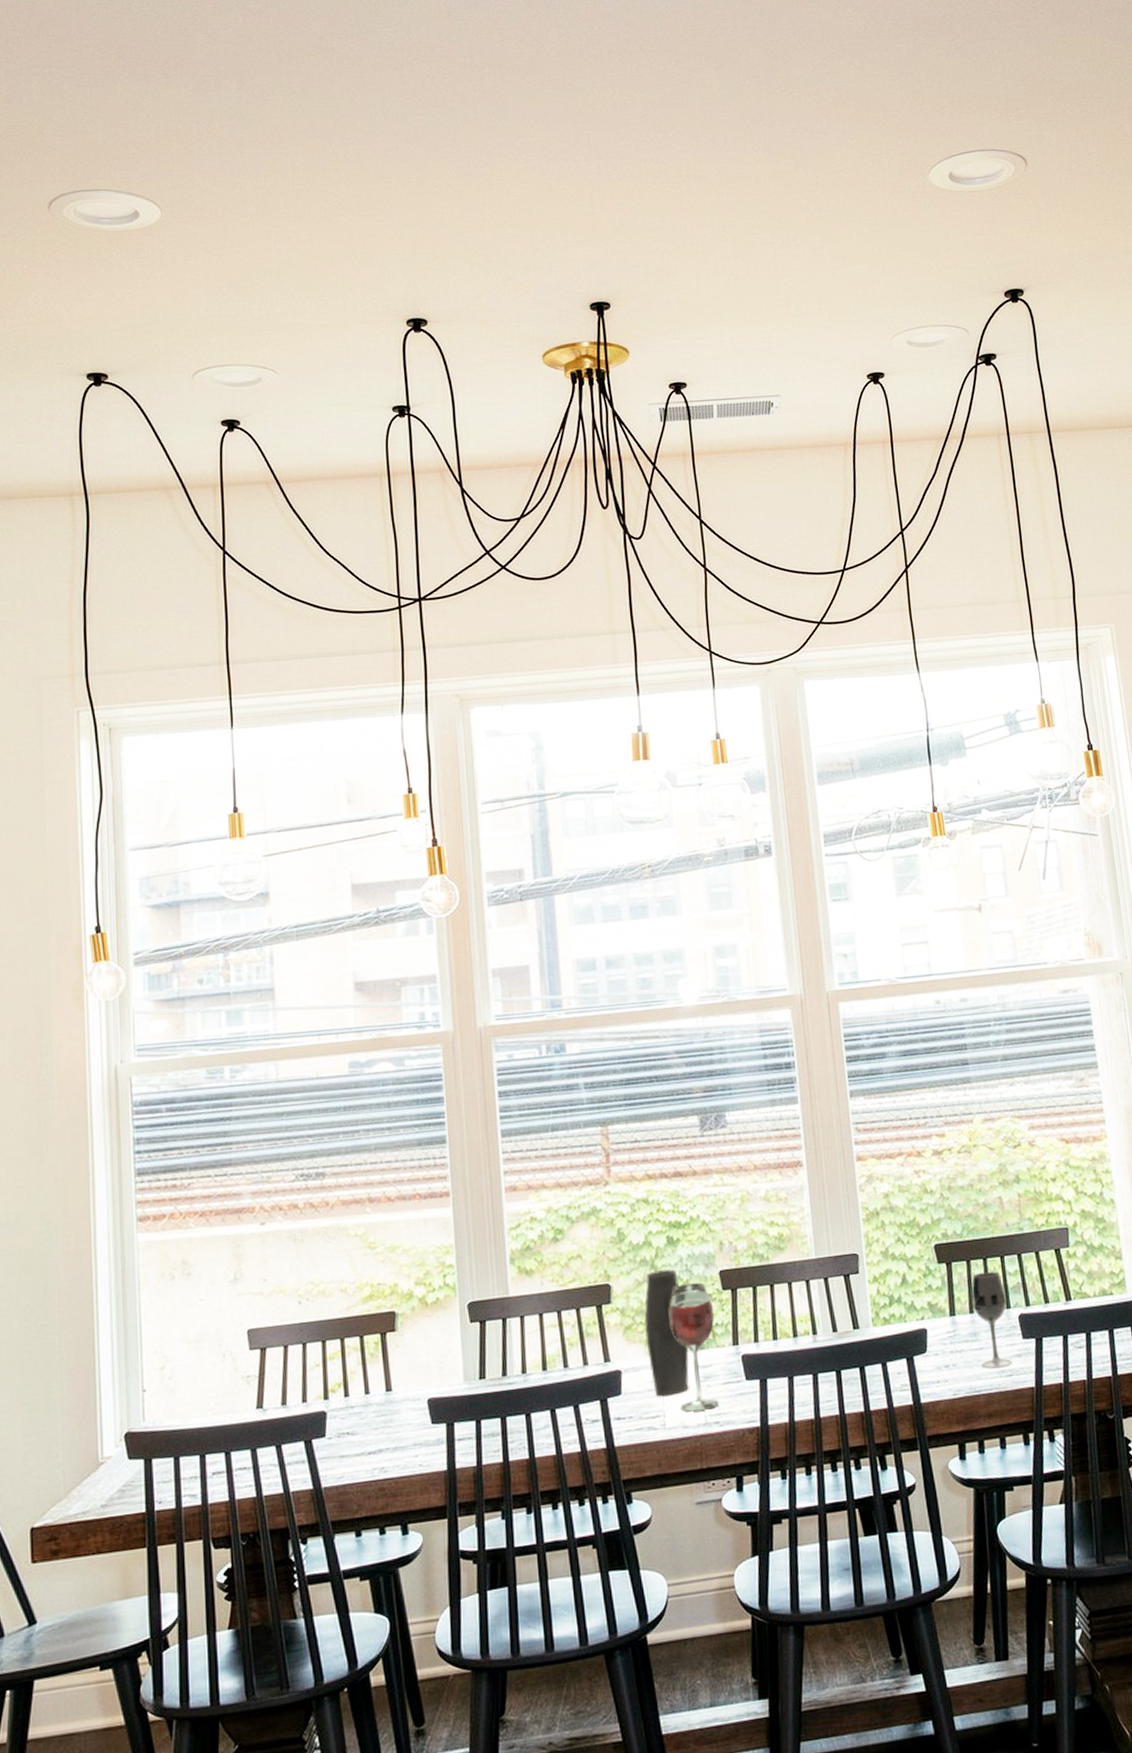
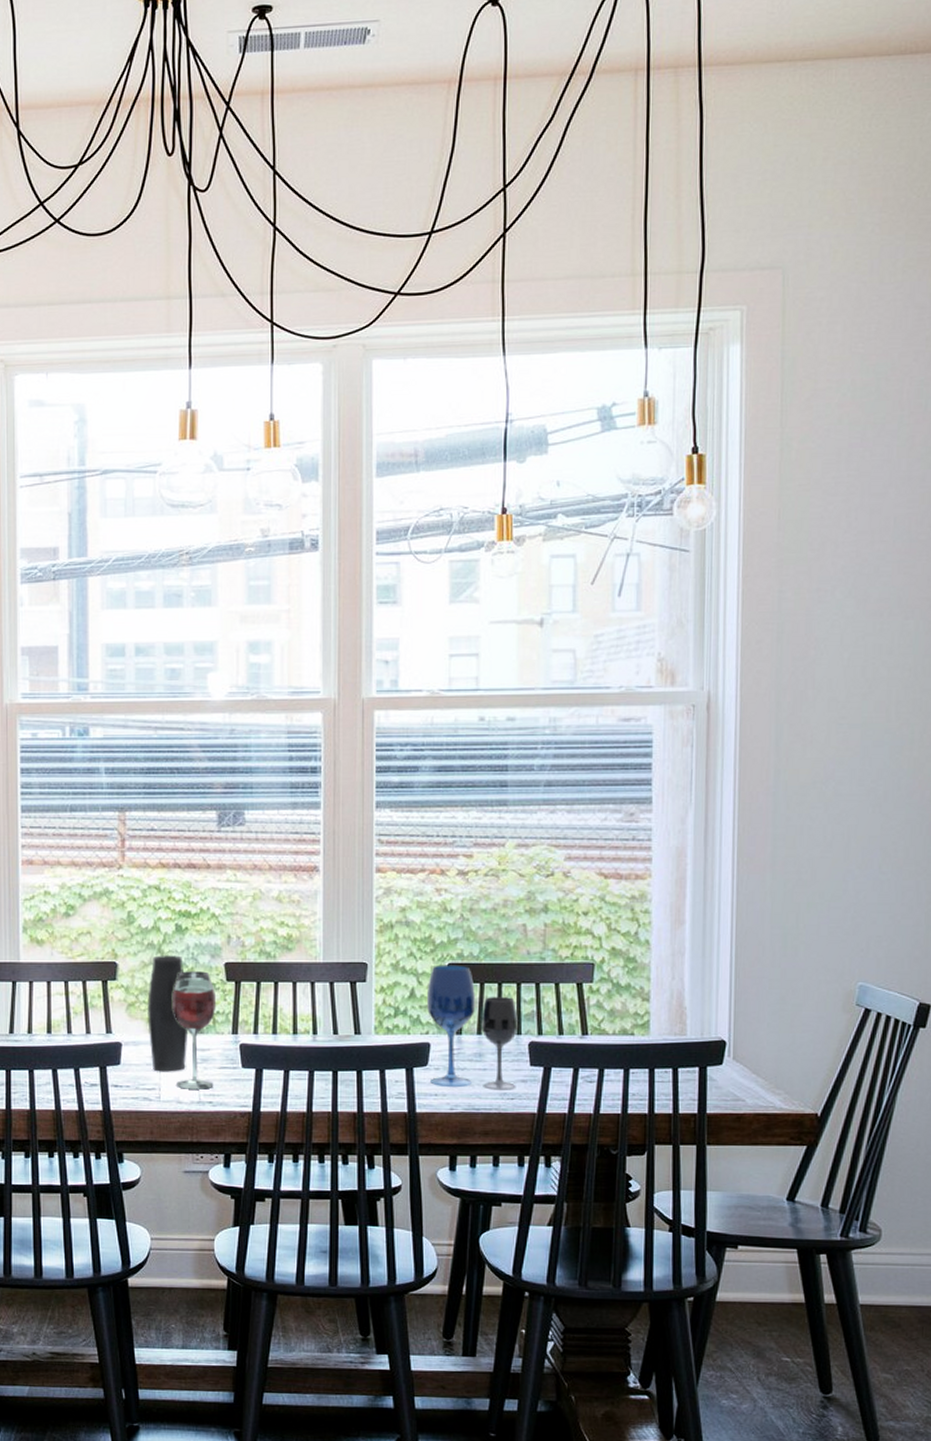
wineglass: none [918,1244,971,1373] -> present [426,964,476,1088]

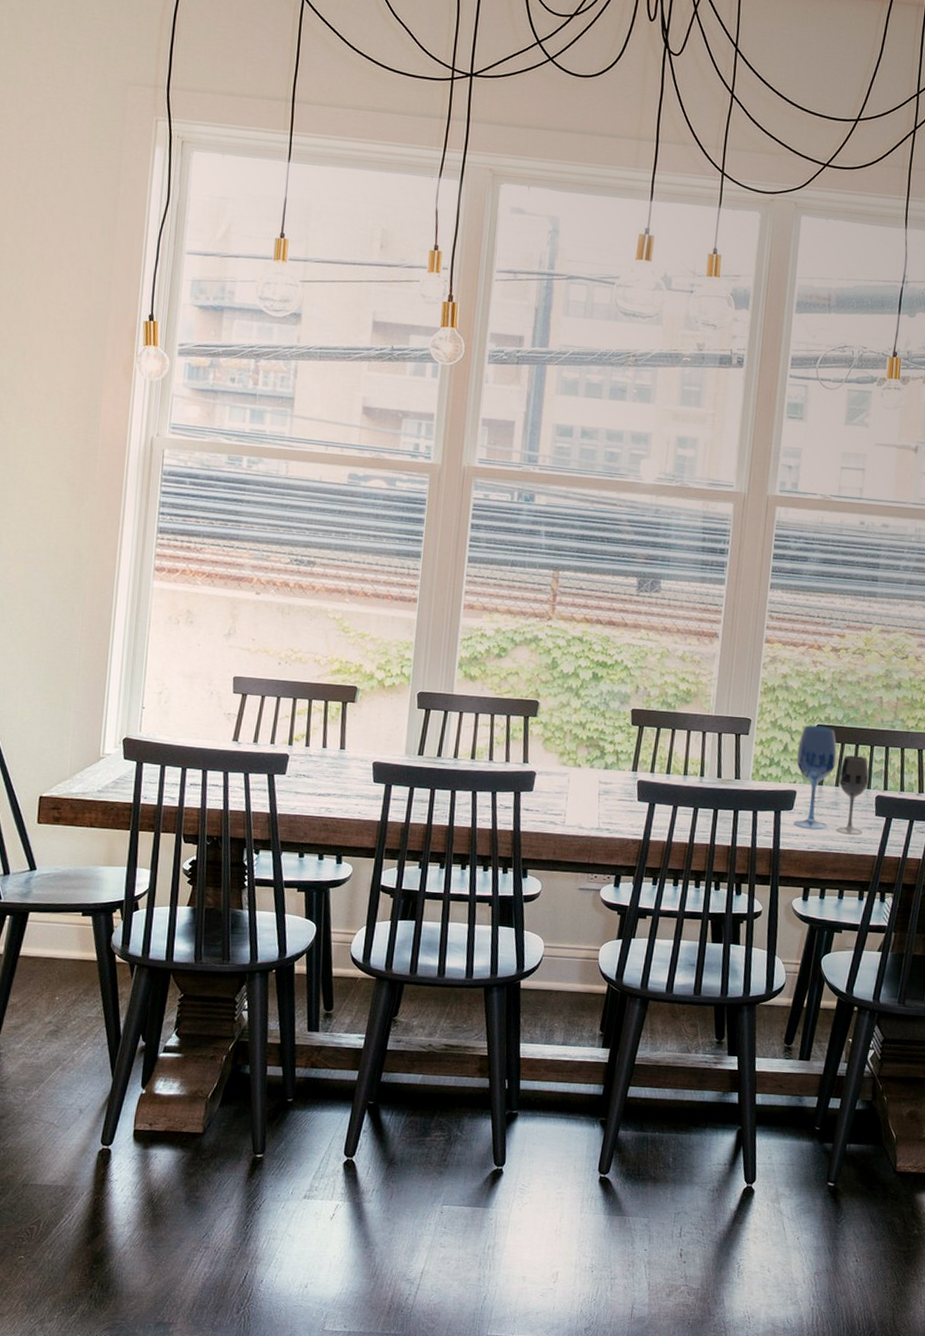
vase: present [146,954,189,1072] -> none [560,697,596,801]
wineglass: present [171,971,217,1090] -> none [580,713,622,818]

